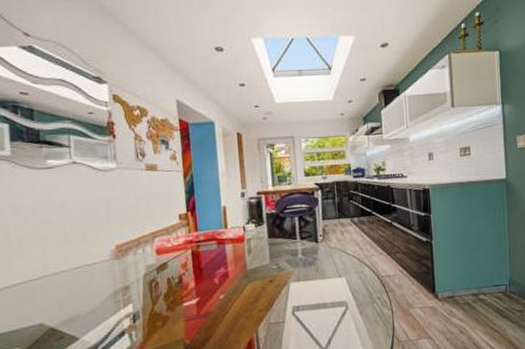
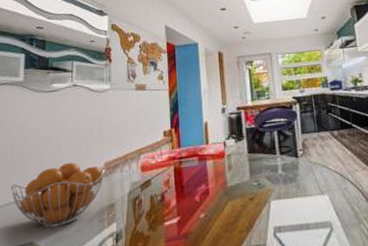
fruit basket: none [11,244,117,309] -> present [11,162,105,228]

